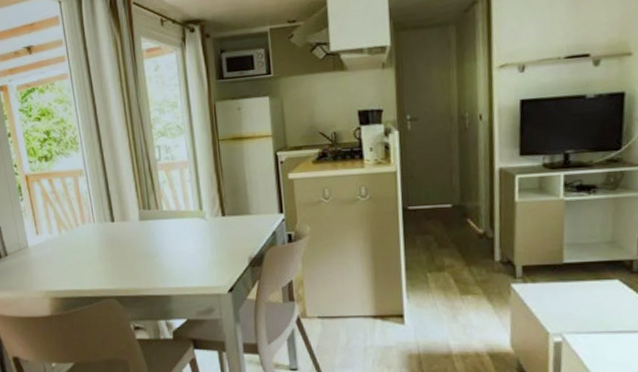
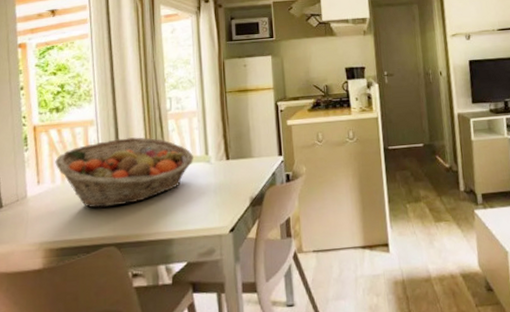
fruit basket: none [50,189,187,261] -> present [55,137,193,208]

